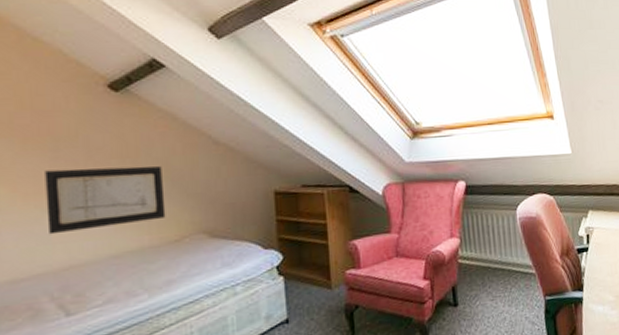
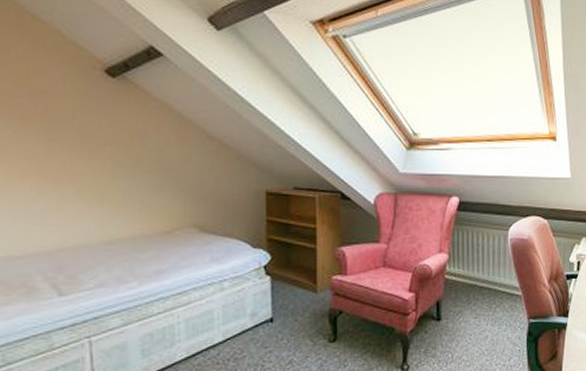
wall art: present [45,166,166,235] -> none [41,152,158,216]

